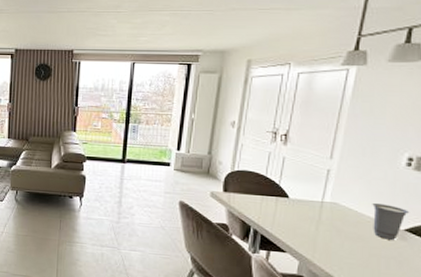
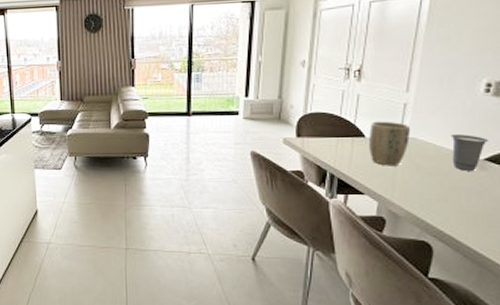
plant pot: none [292,183,332,228] -> present [369,121,410,166]

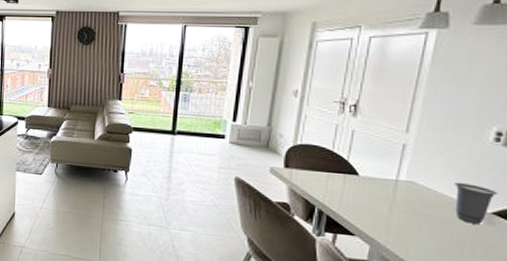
plant pot: present [369,121,410,166] -> none [362,159,408,210]

